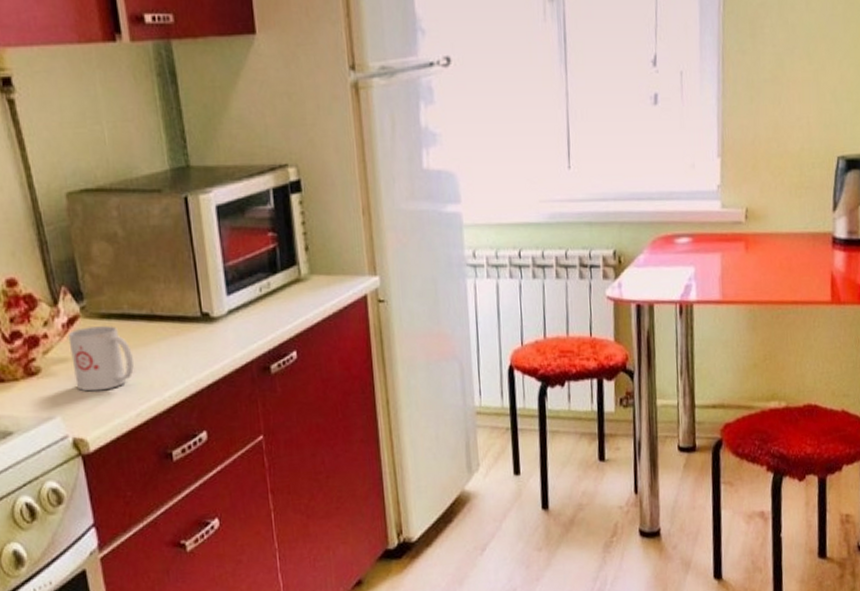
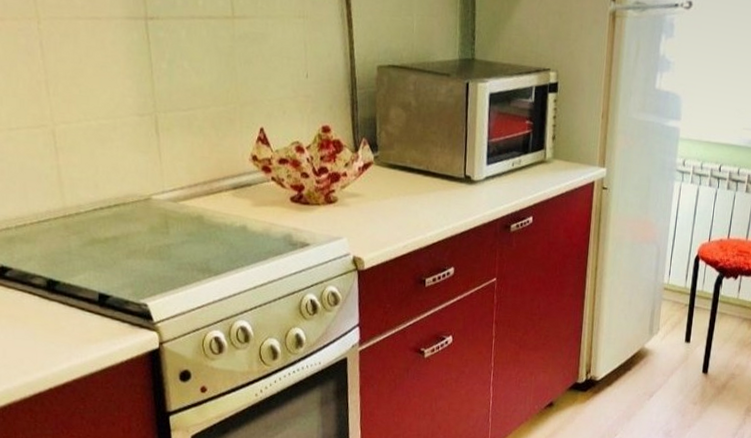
mug: present [68,326,134,392] -> none [361,172,408,224]

